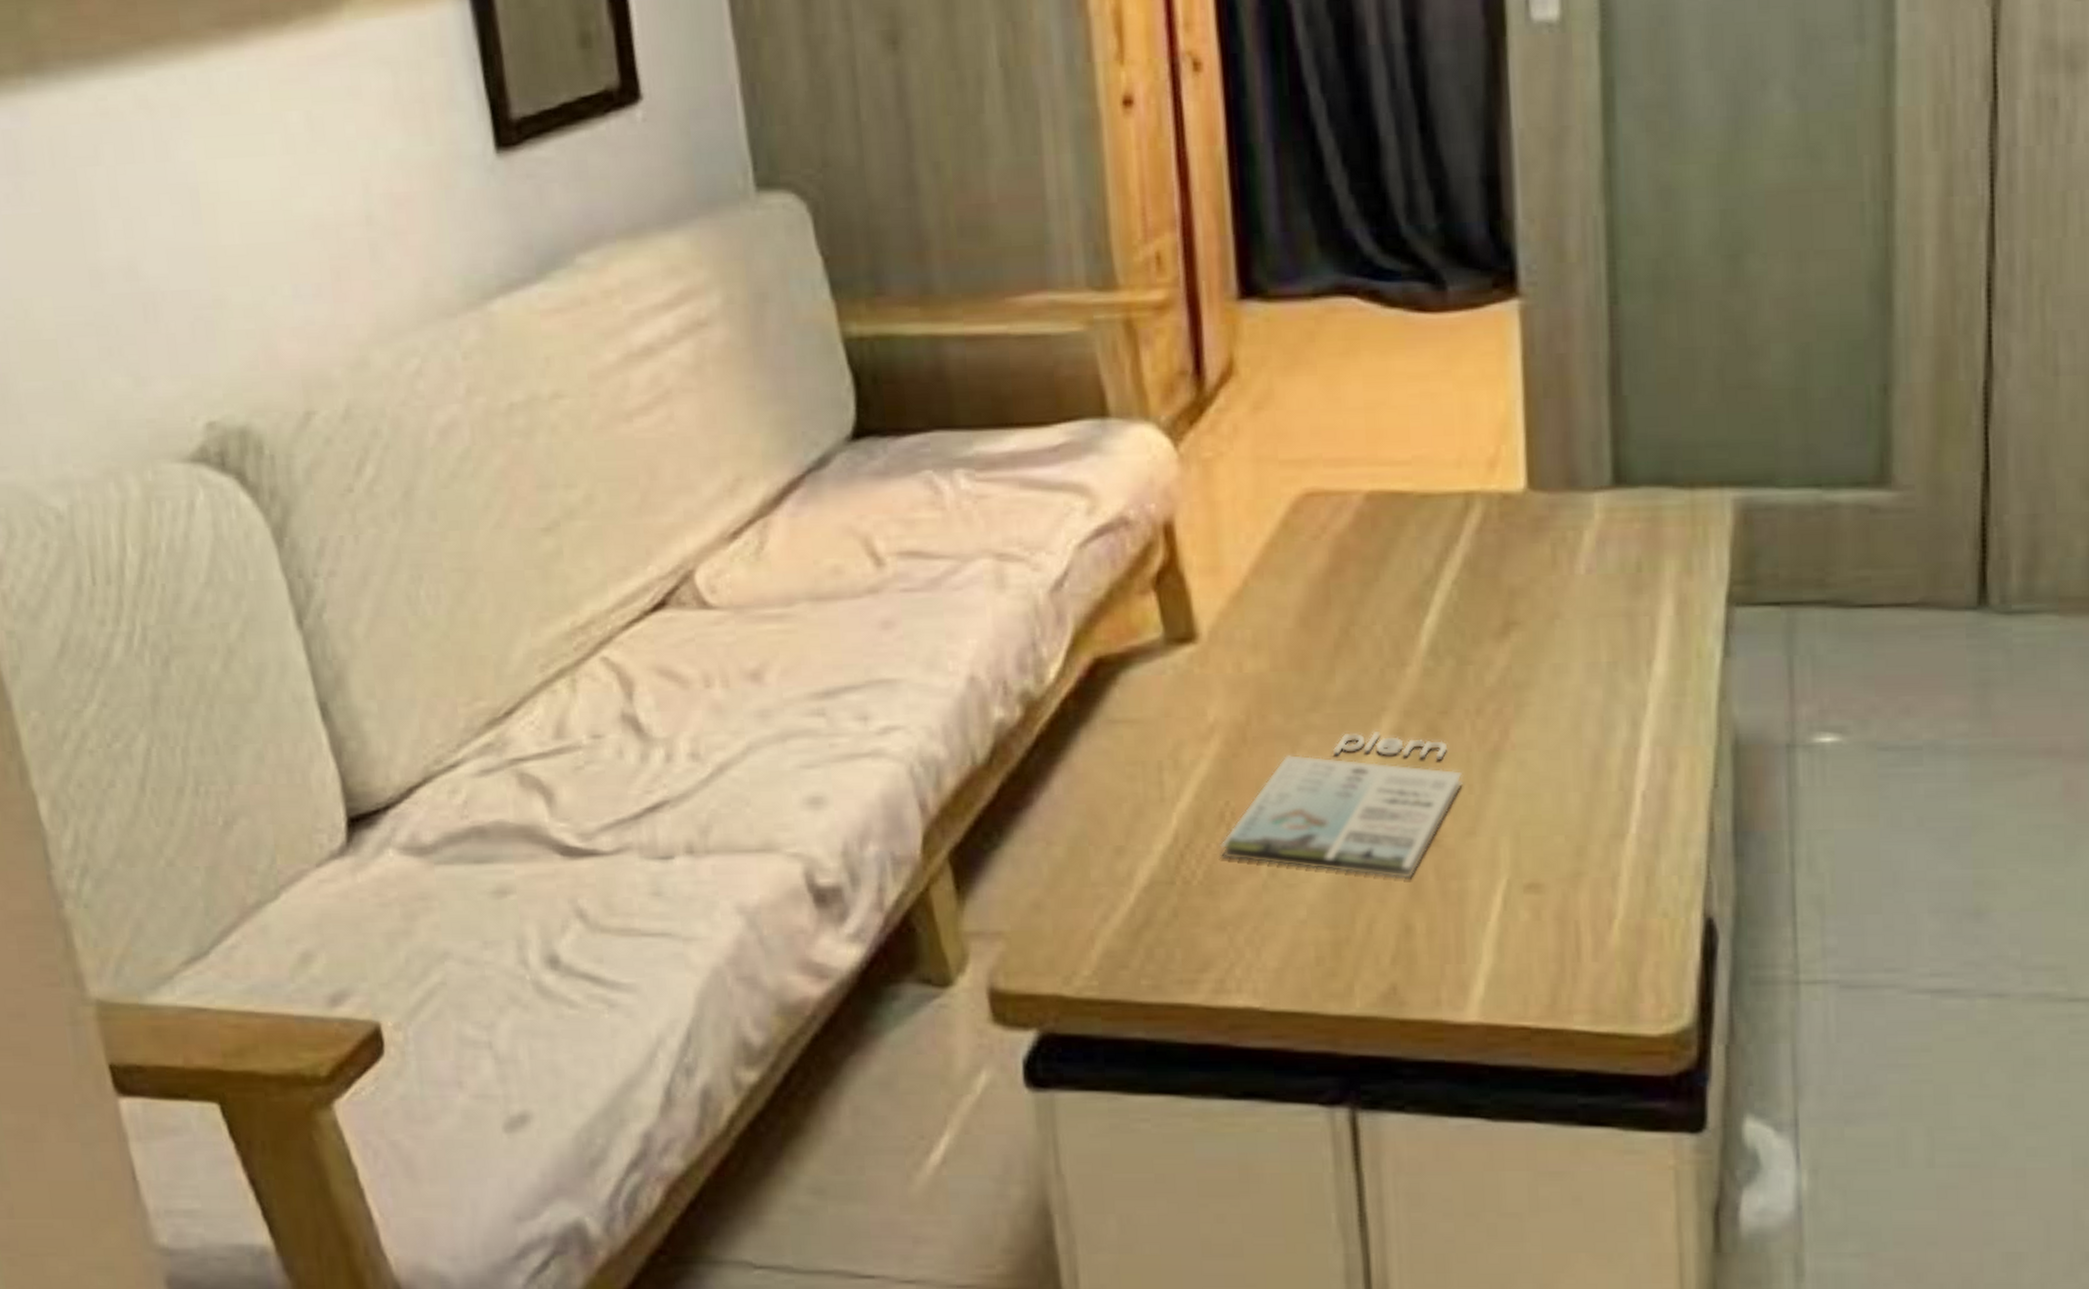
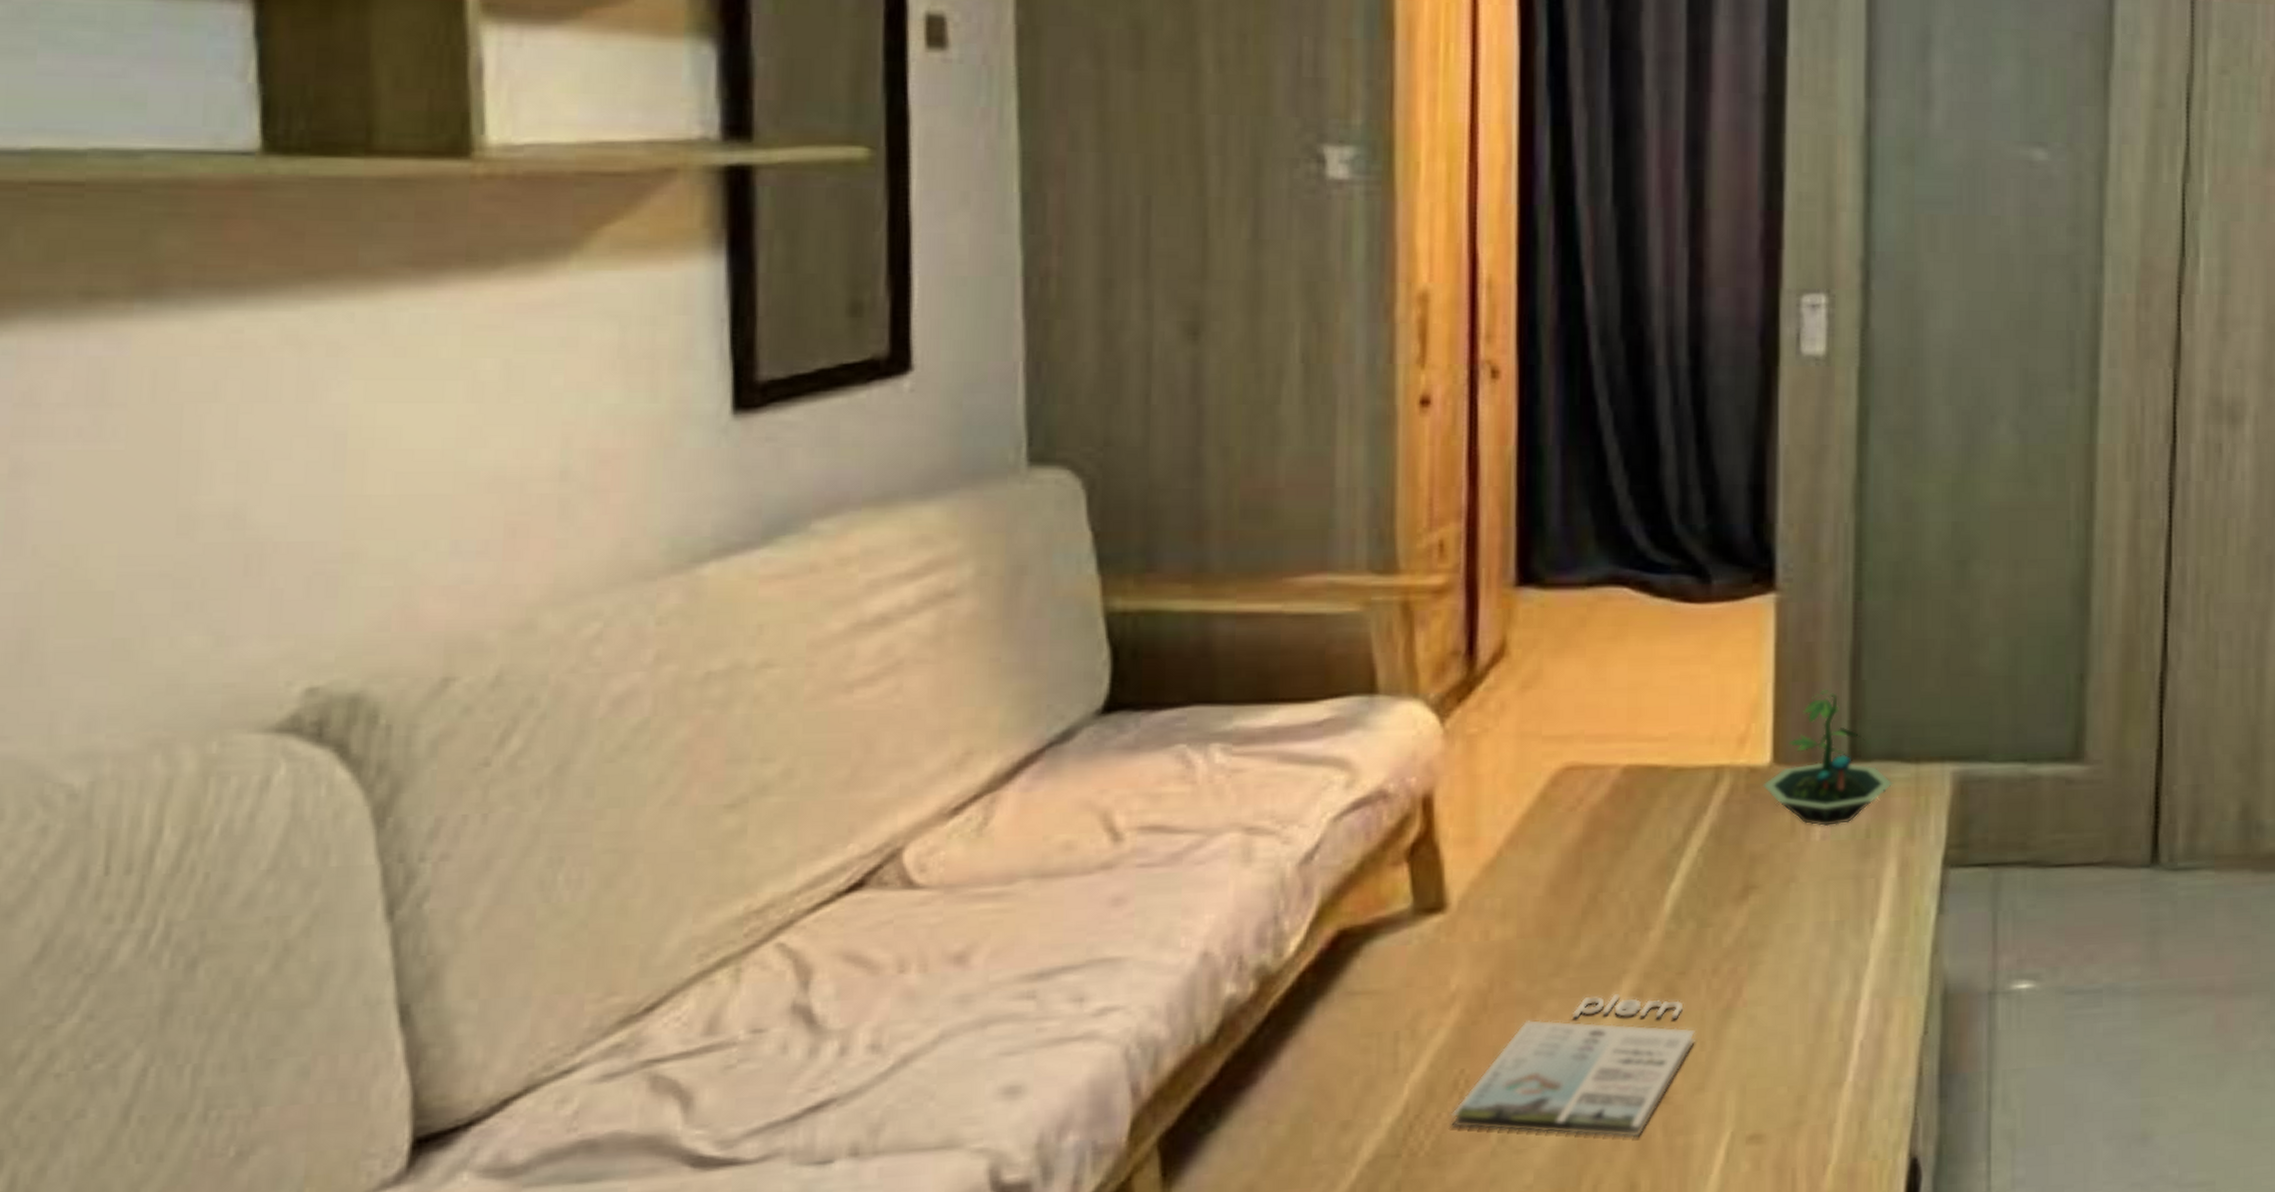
terrarium: none [1518,406,1665,558] -> present [1763,688,1893,826]

